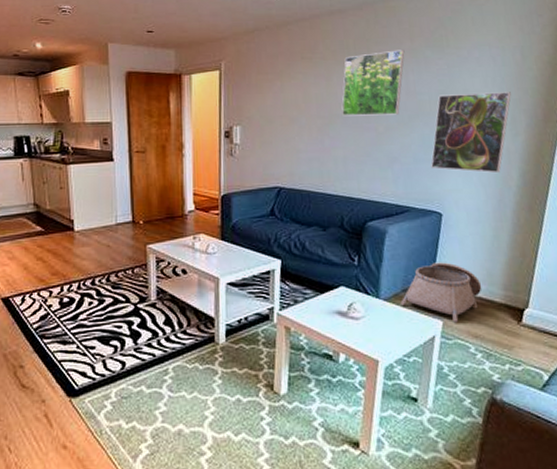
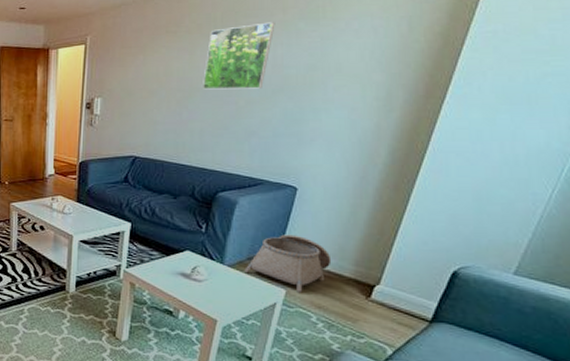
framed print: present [431,92,511,174] -> none [291,65,390,150]

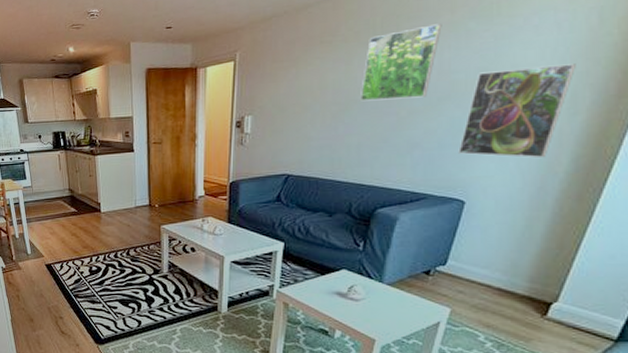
basket: present [244,234,332,292] -> none [405,251,503,311]
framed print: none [291,65,390,150] -> present [458,63,576,158]

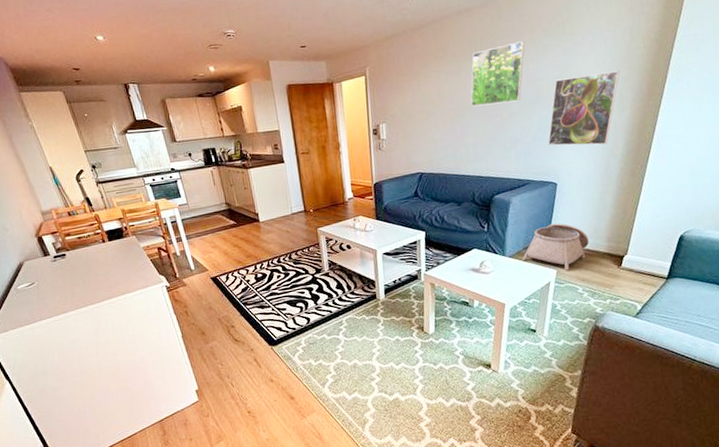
basket: none [405,251,503,311] -> present [522,223,590,270]

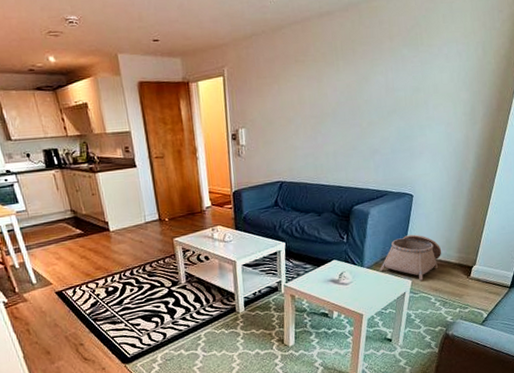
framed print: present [470,41,525,107] -> none [331,49,385,115]
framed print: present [548,71,620,146] -> none [405,85,472,158]

